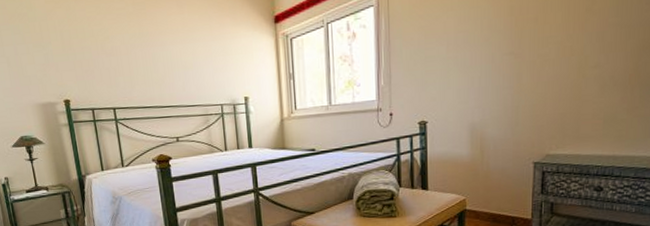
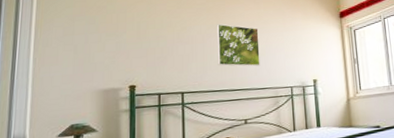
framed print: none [139,32,188,82] -> present [216,24,260,67]

